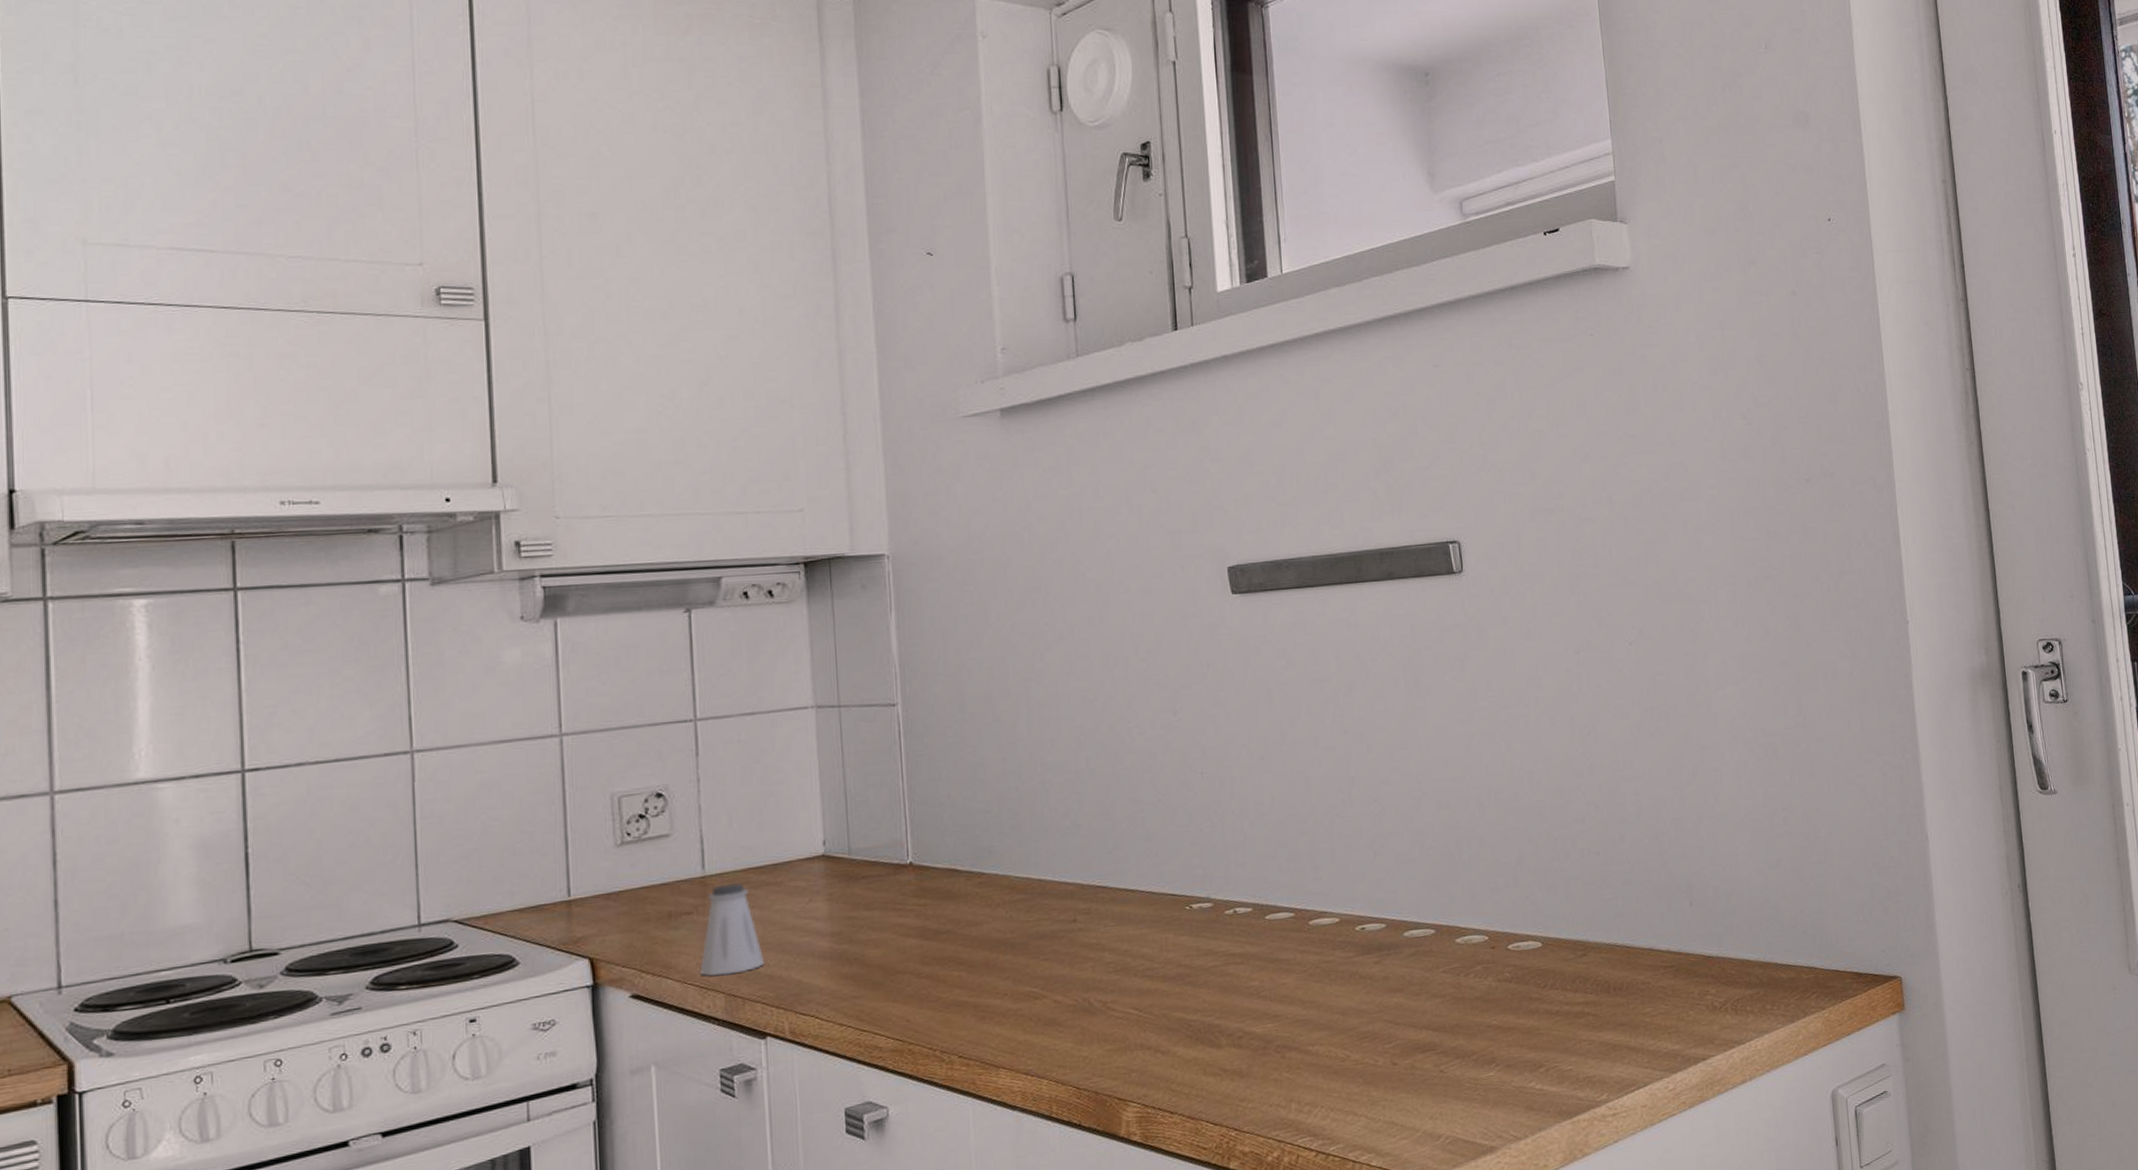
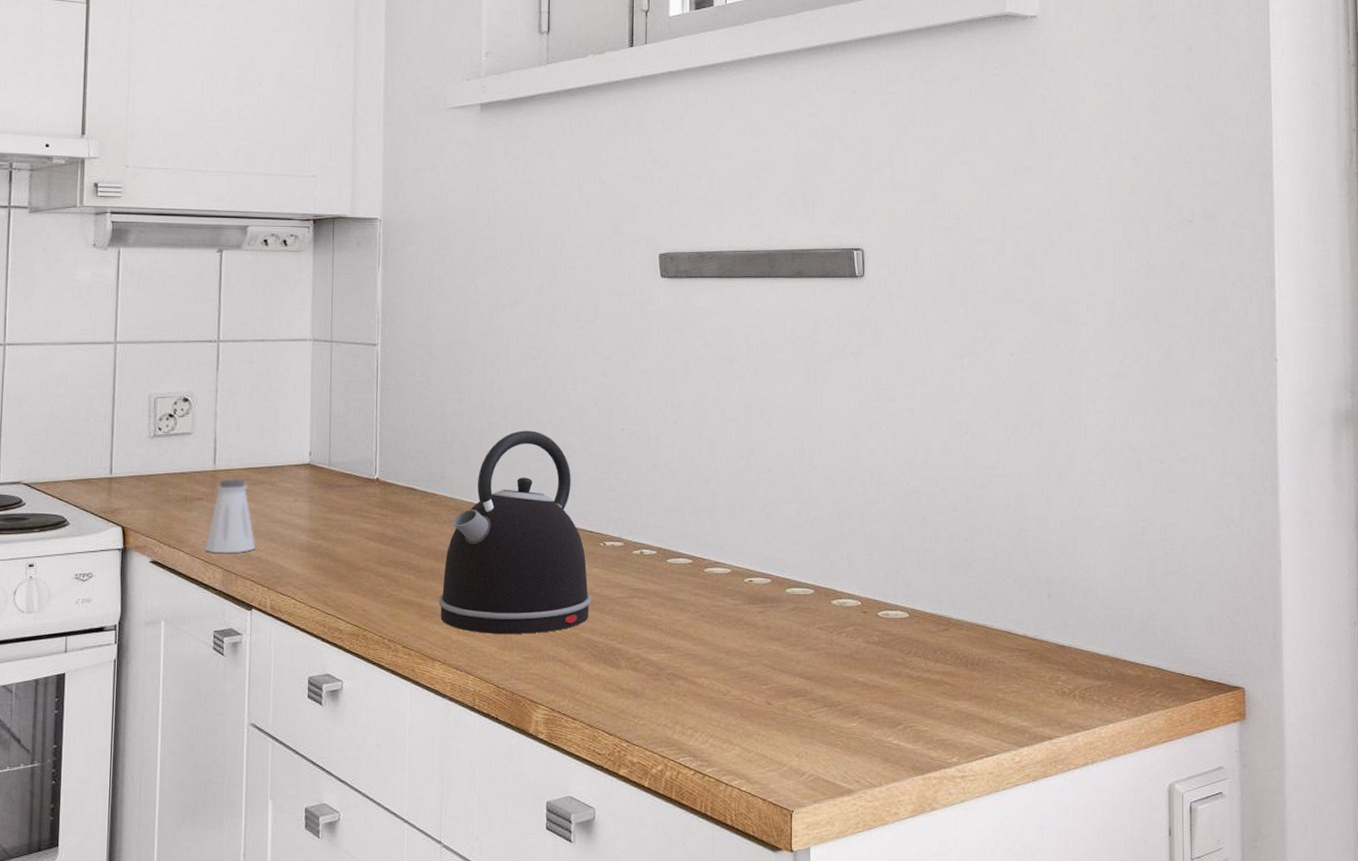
kettle: none [997,785,1182,1029] -> present [438,430,592,634]

